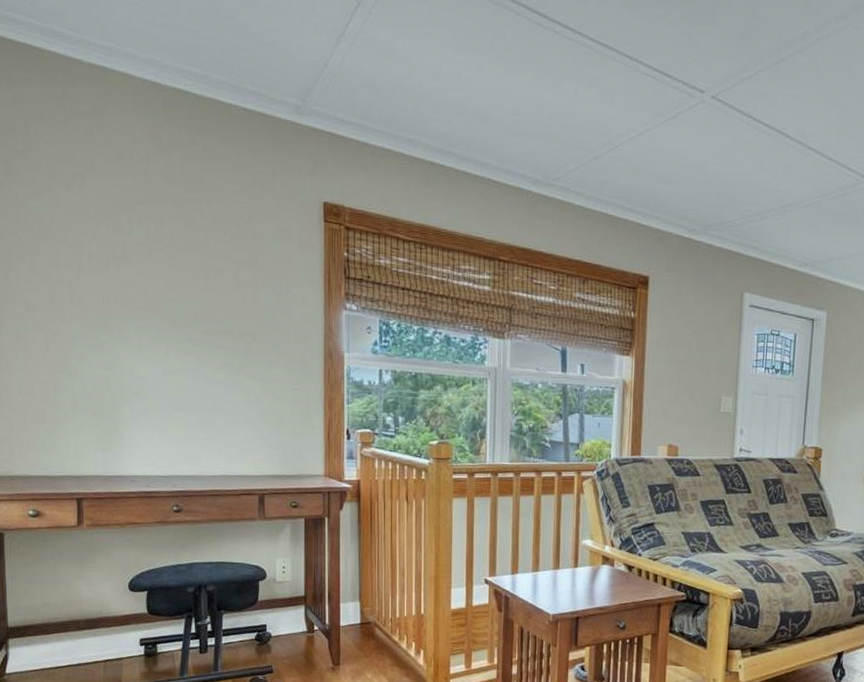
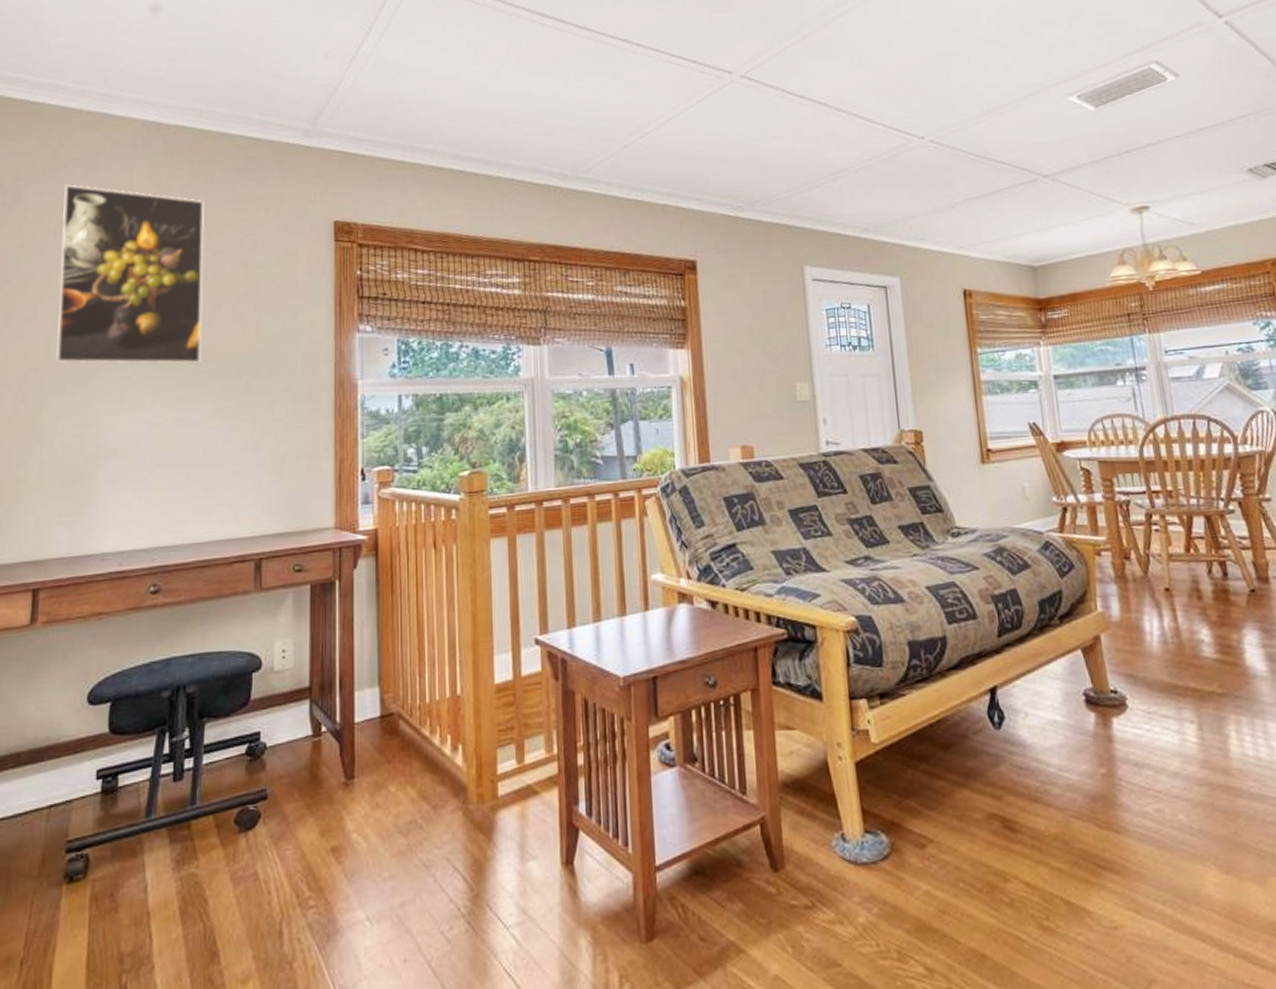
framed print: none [72,137,207,323] -> present [56,184,205,365]

